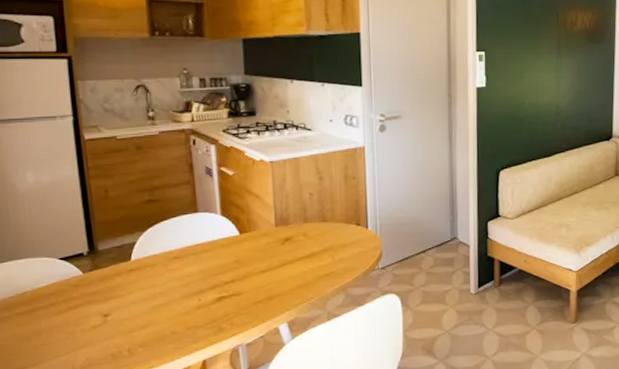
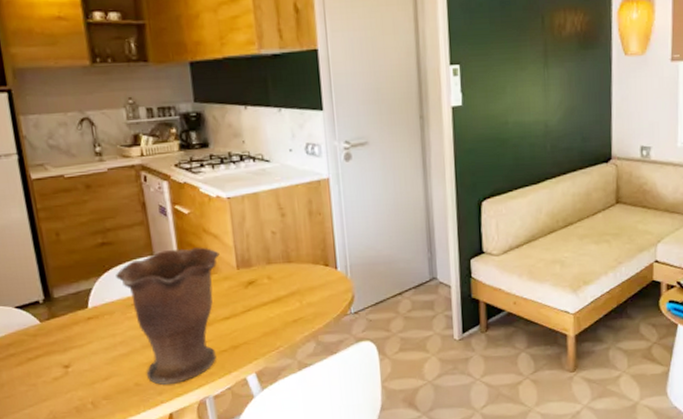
vase: none [160,206,260,333] -> present [116,247,220,385]

